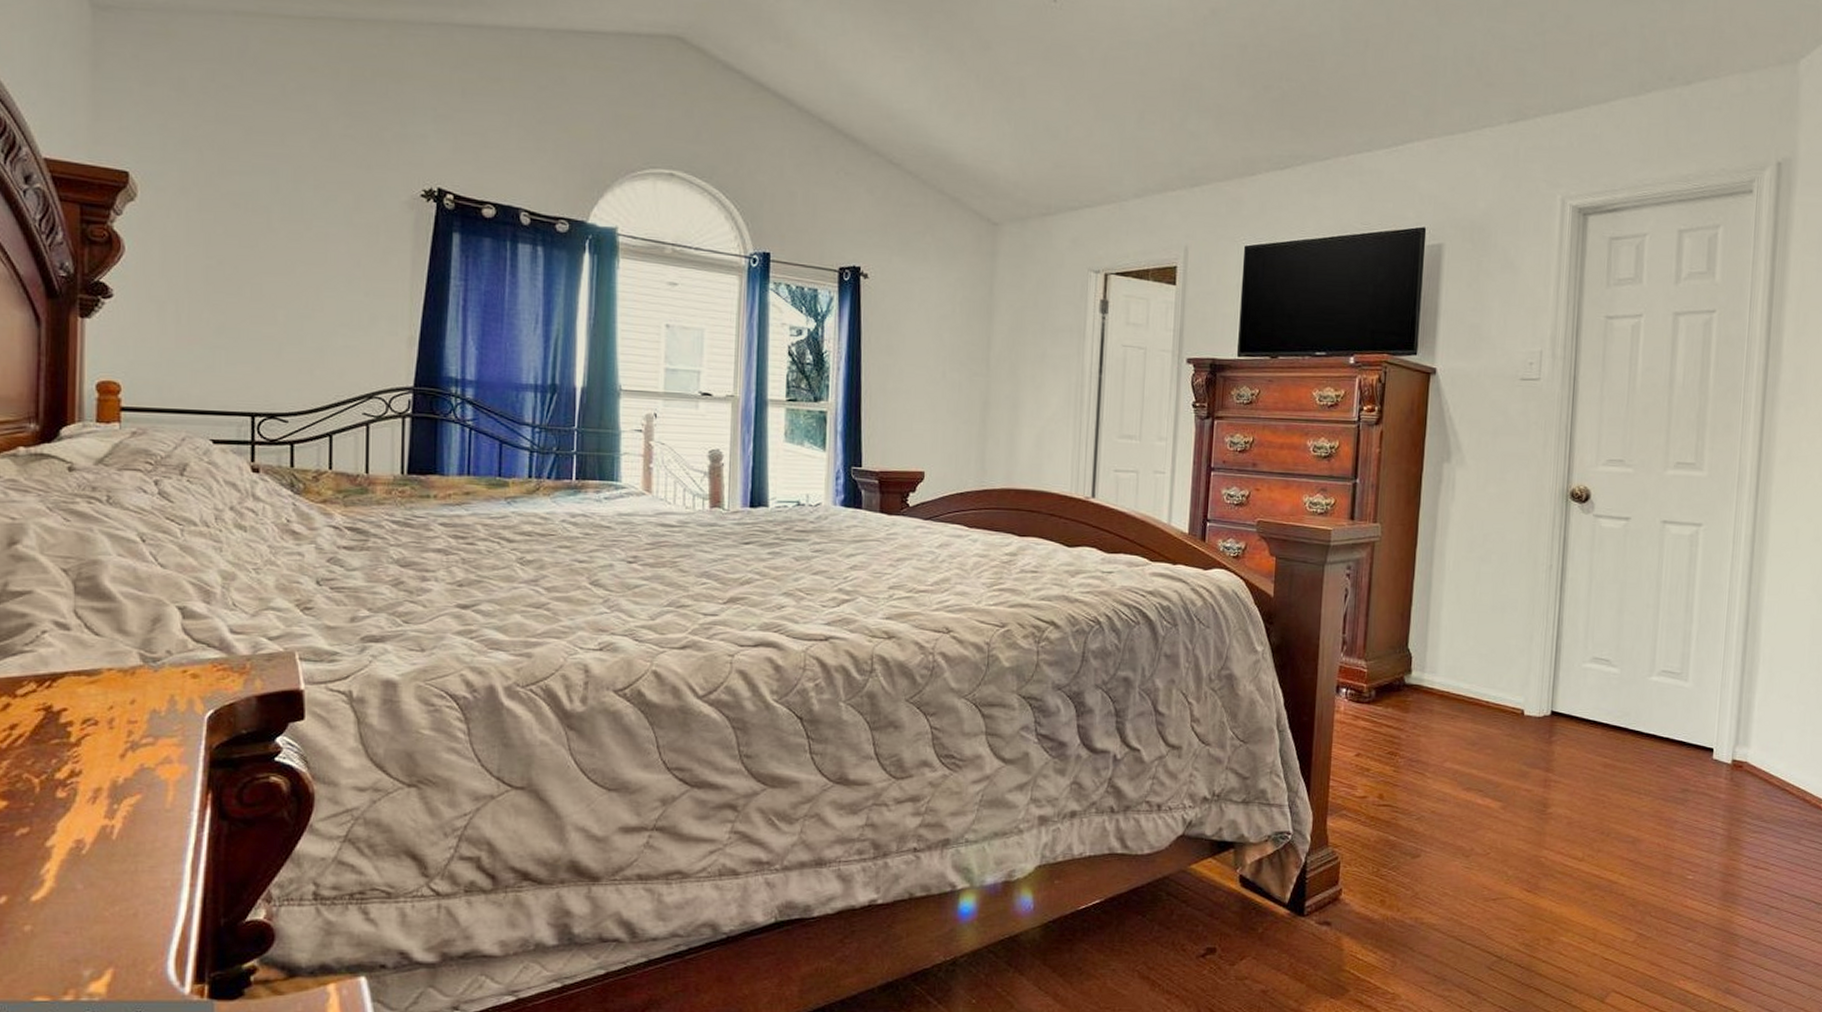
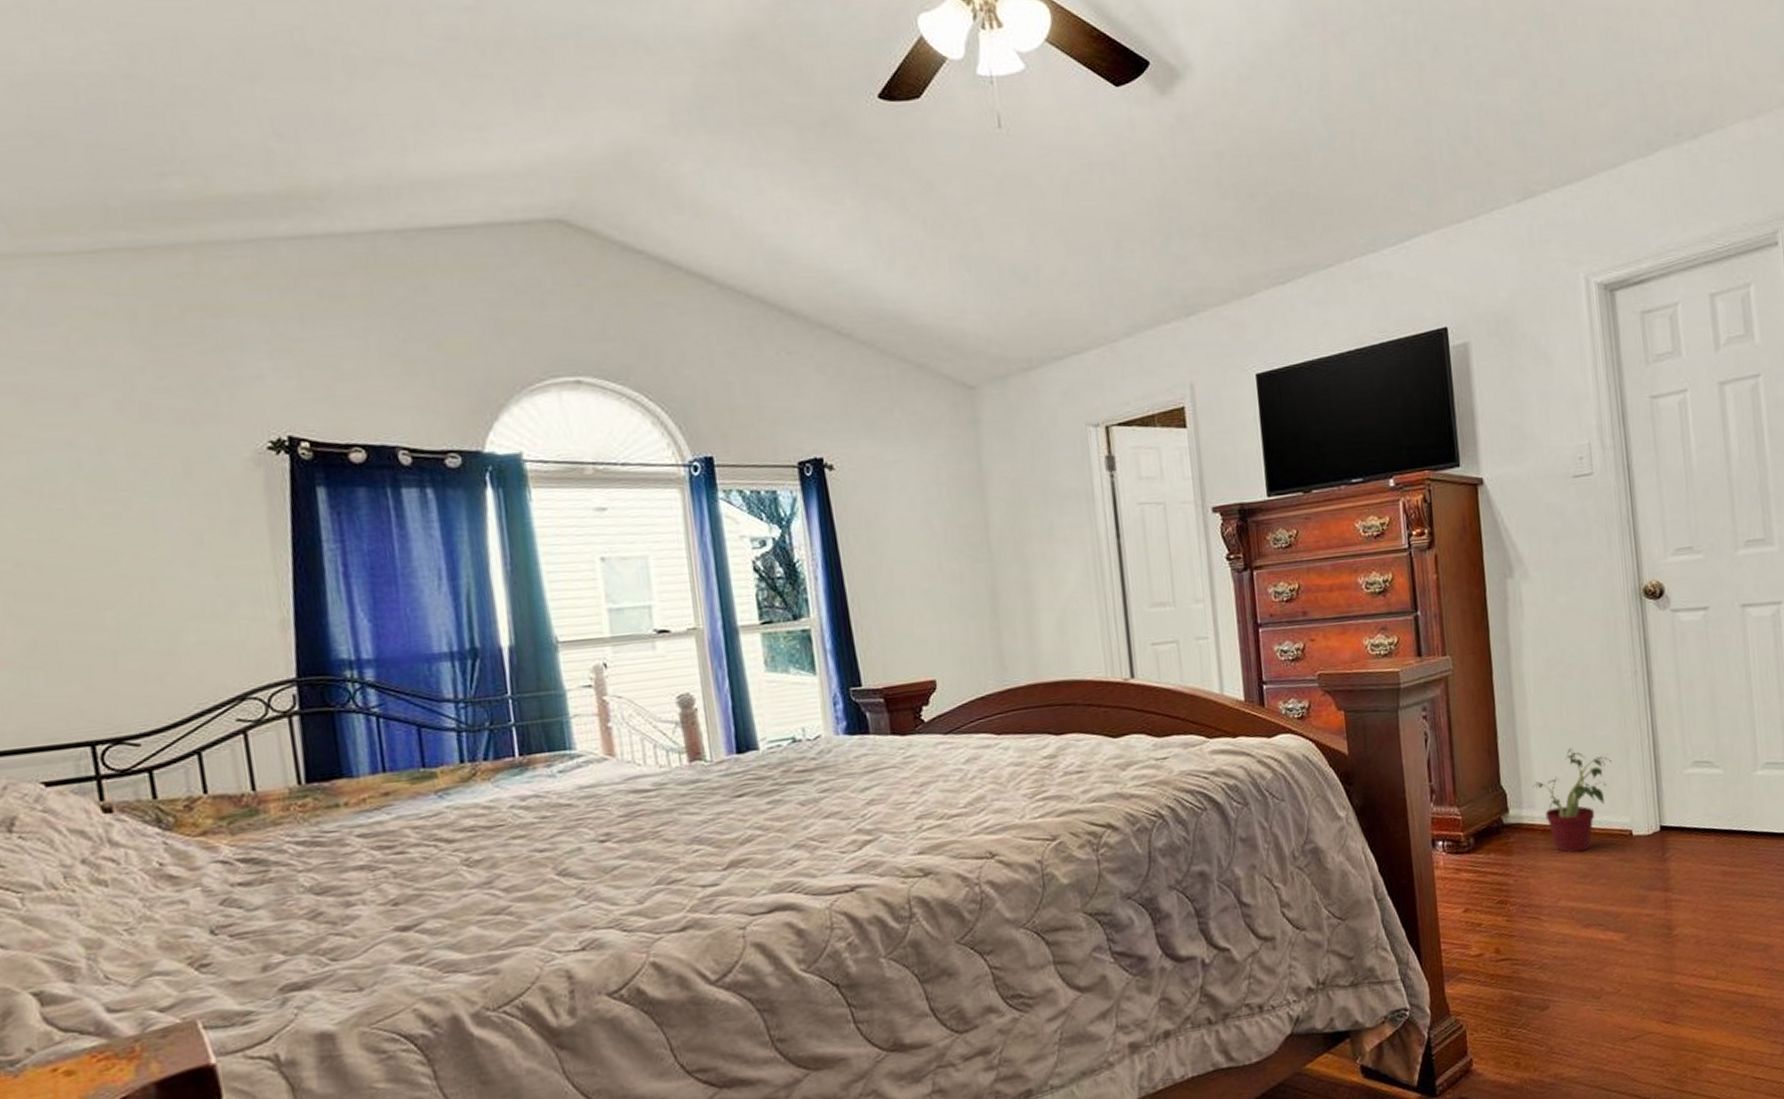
potted plant: none [1437,625,1515,722] -> present [1532,748,1612,853]

